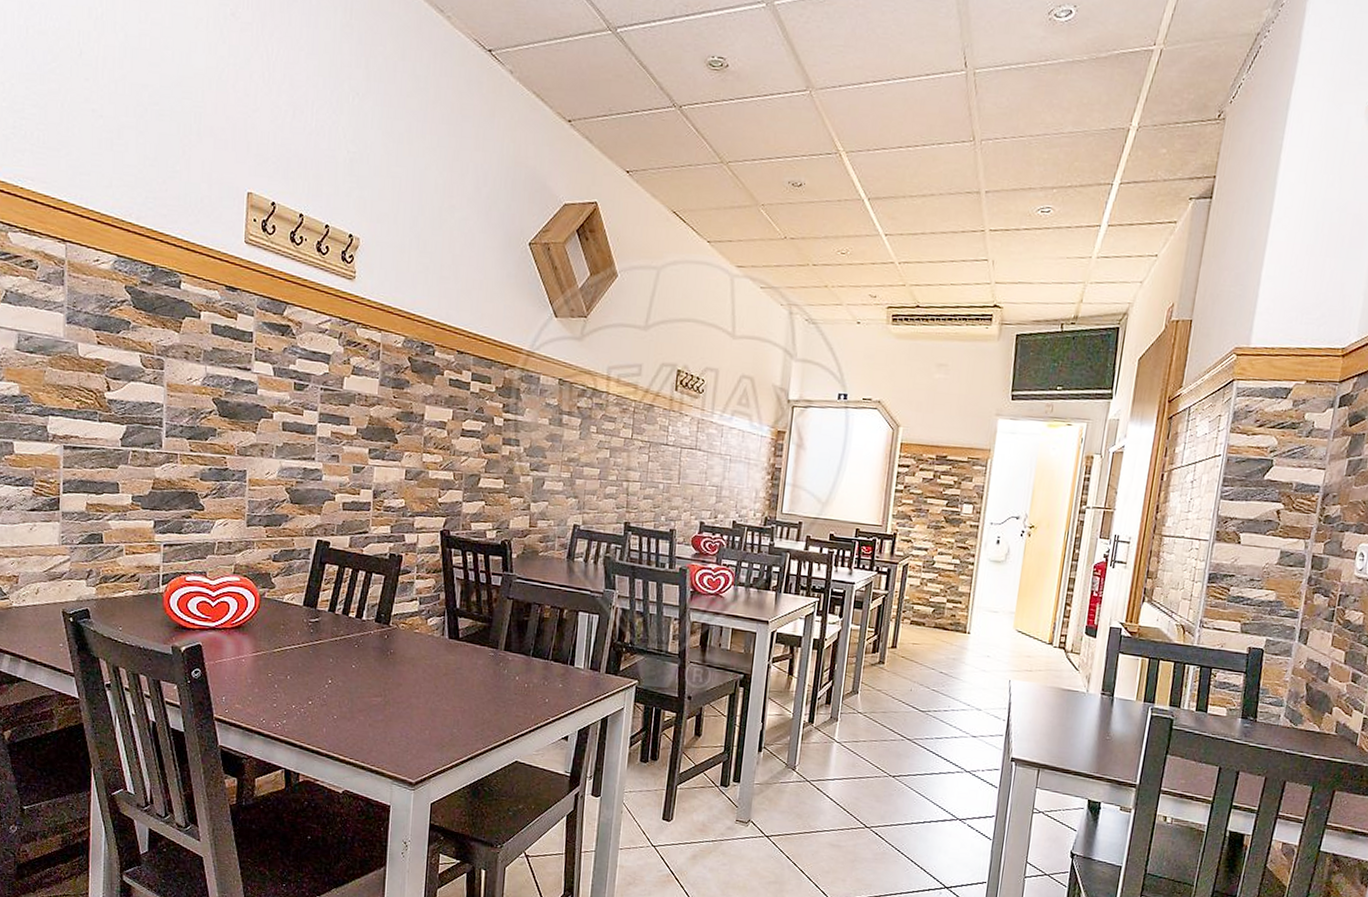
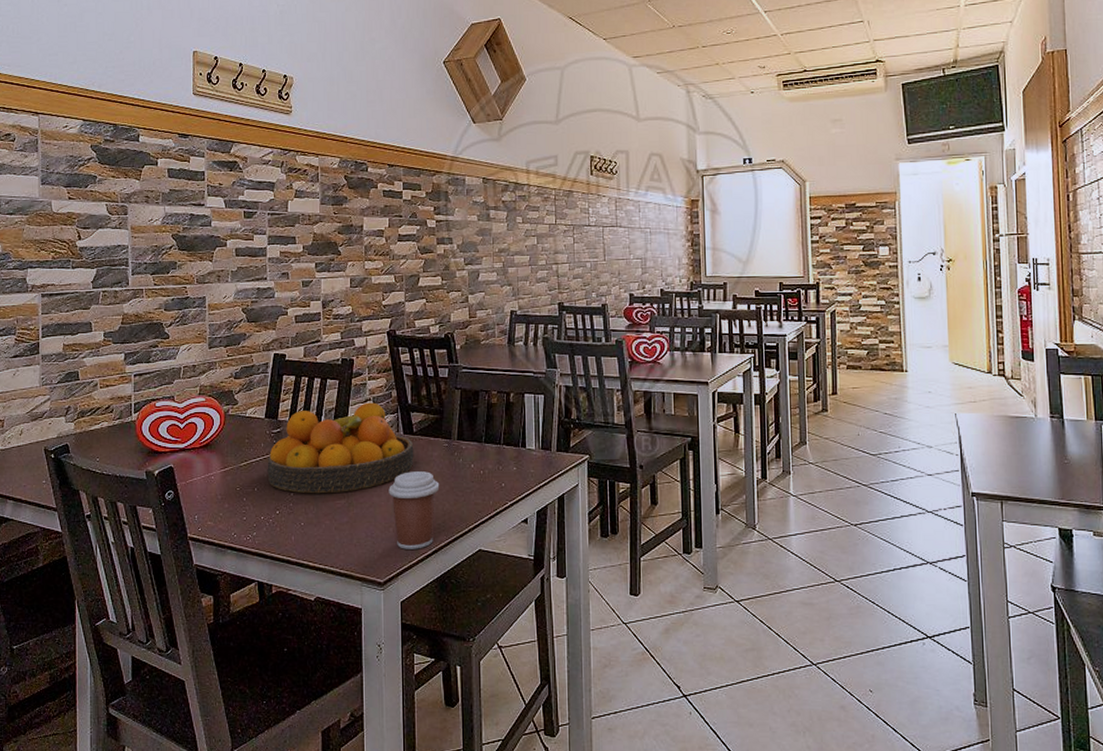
fruit bowl: none [301,602,458,690] -> present [267,402,414,494]
coffee cup: none [428,676,482,755] -> present [388,471,440,549]

